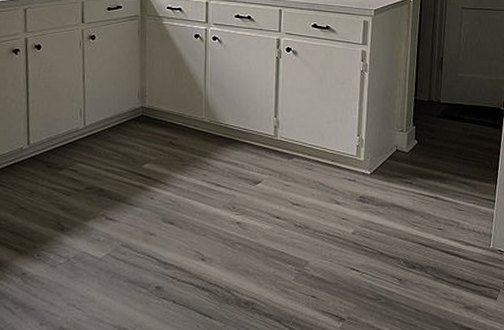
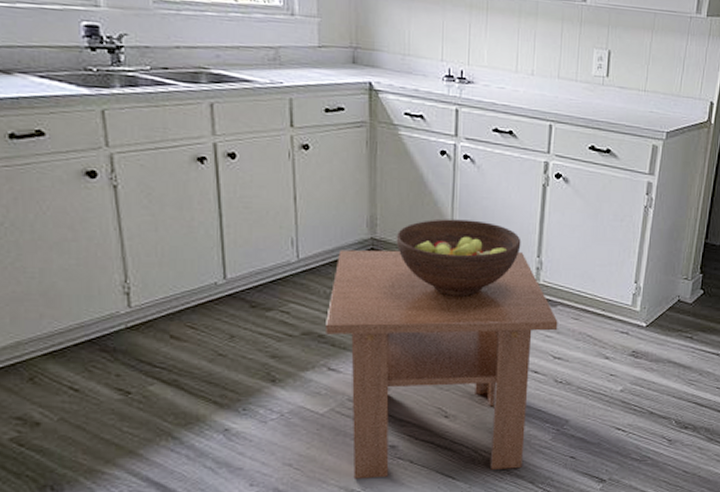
coffee table: none [105,113,295,318] -> present [326,250,558,479]
fruit bowl: none [161,89,261,153] -> present [396,219,521,297]

